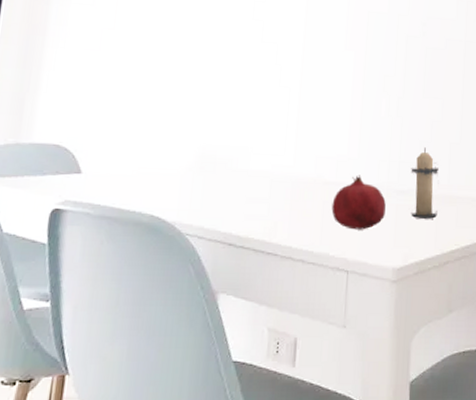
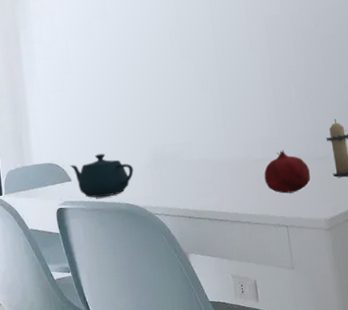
teapot: none [84,142,170,202] -> present [70,153,134,198]

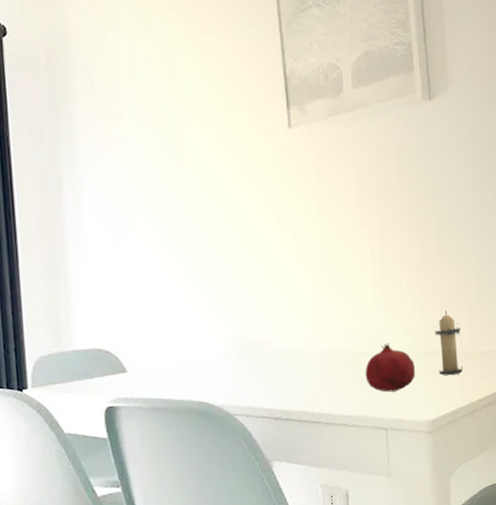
teapot: present [70,153,134,198] -> none [126,339,210,394]

